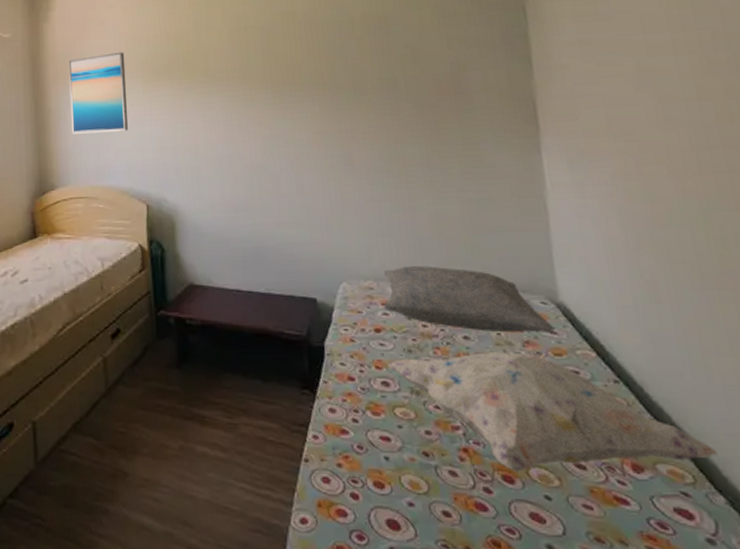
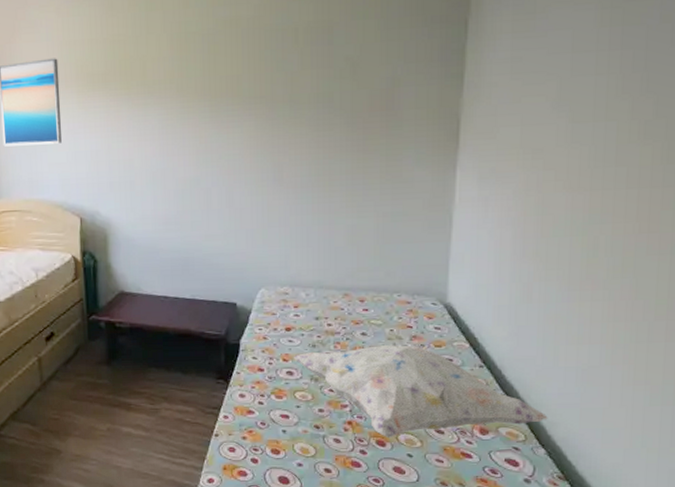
pillow: present [383,266,555,333] -> none [295,273,439,329]

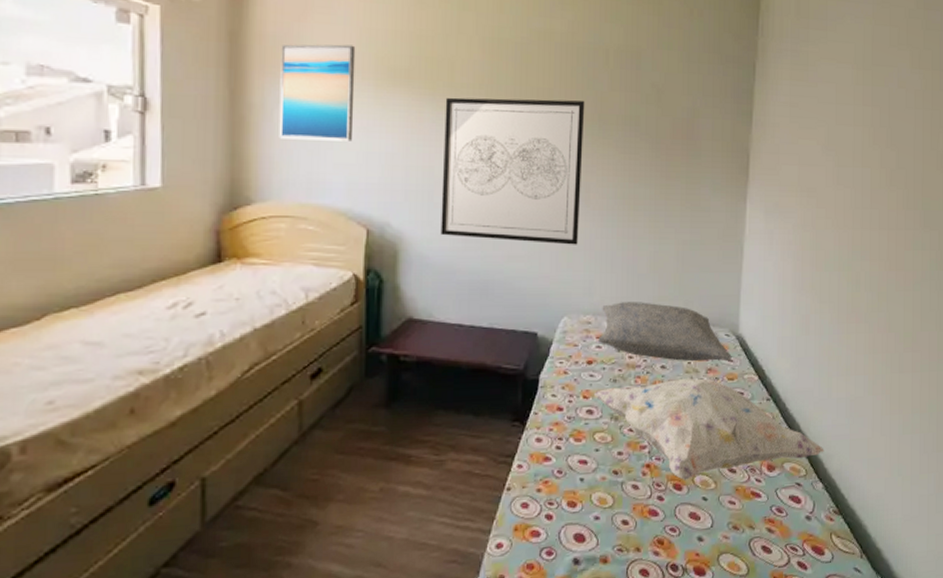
wall art: none [139,84,275,223] -> present [440,97,585,245]
pillow: none [295,273,439,329] -> present [597,302,732,362]

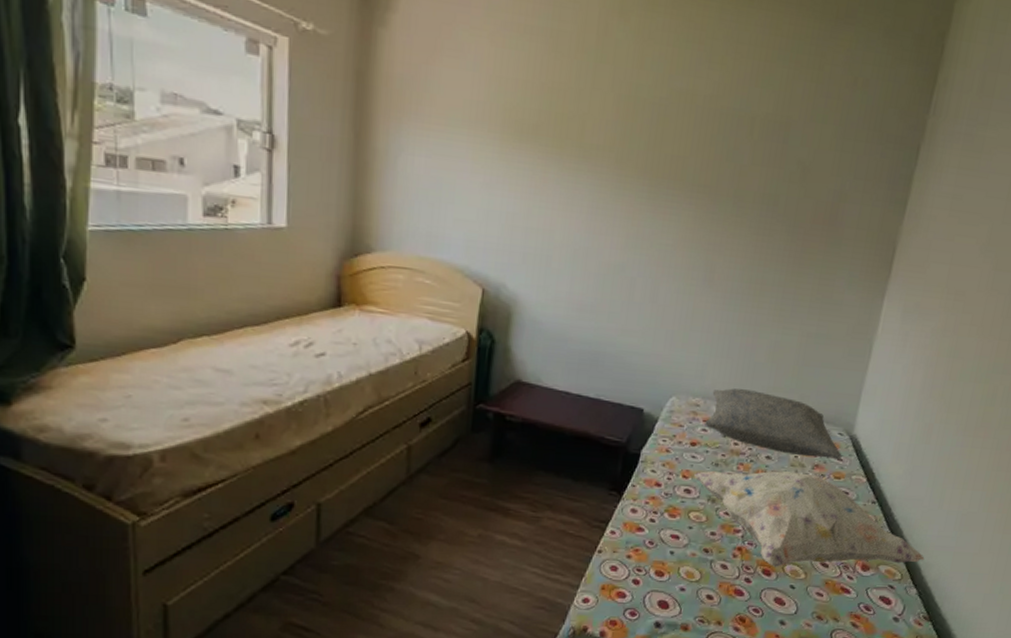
wall art: present [279,44,356,142] -> none [401,89,484,197]
wall art: present [440,97,585,245] -> none [555,158,722,326]

